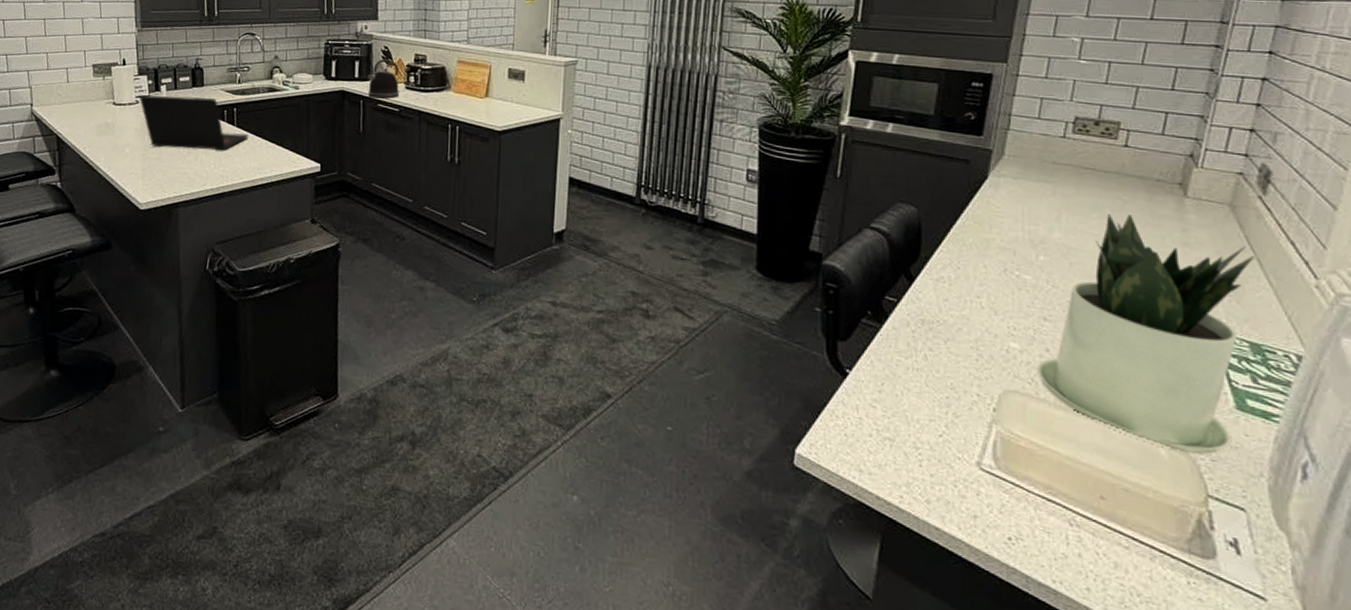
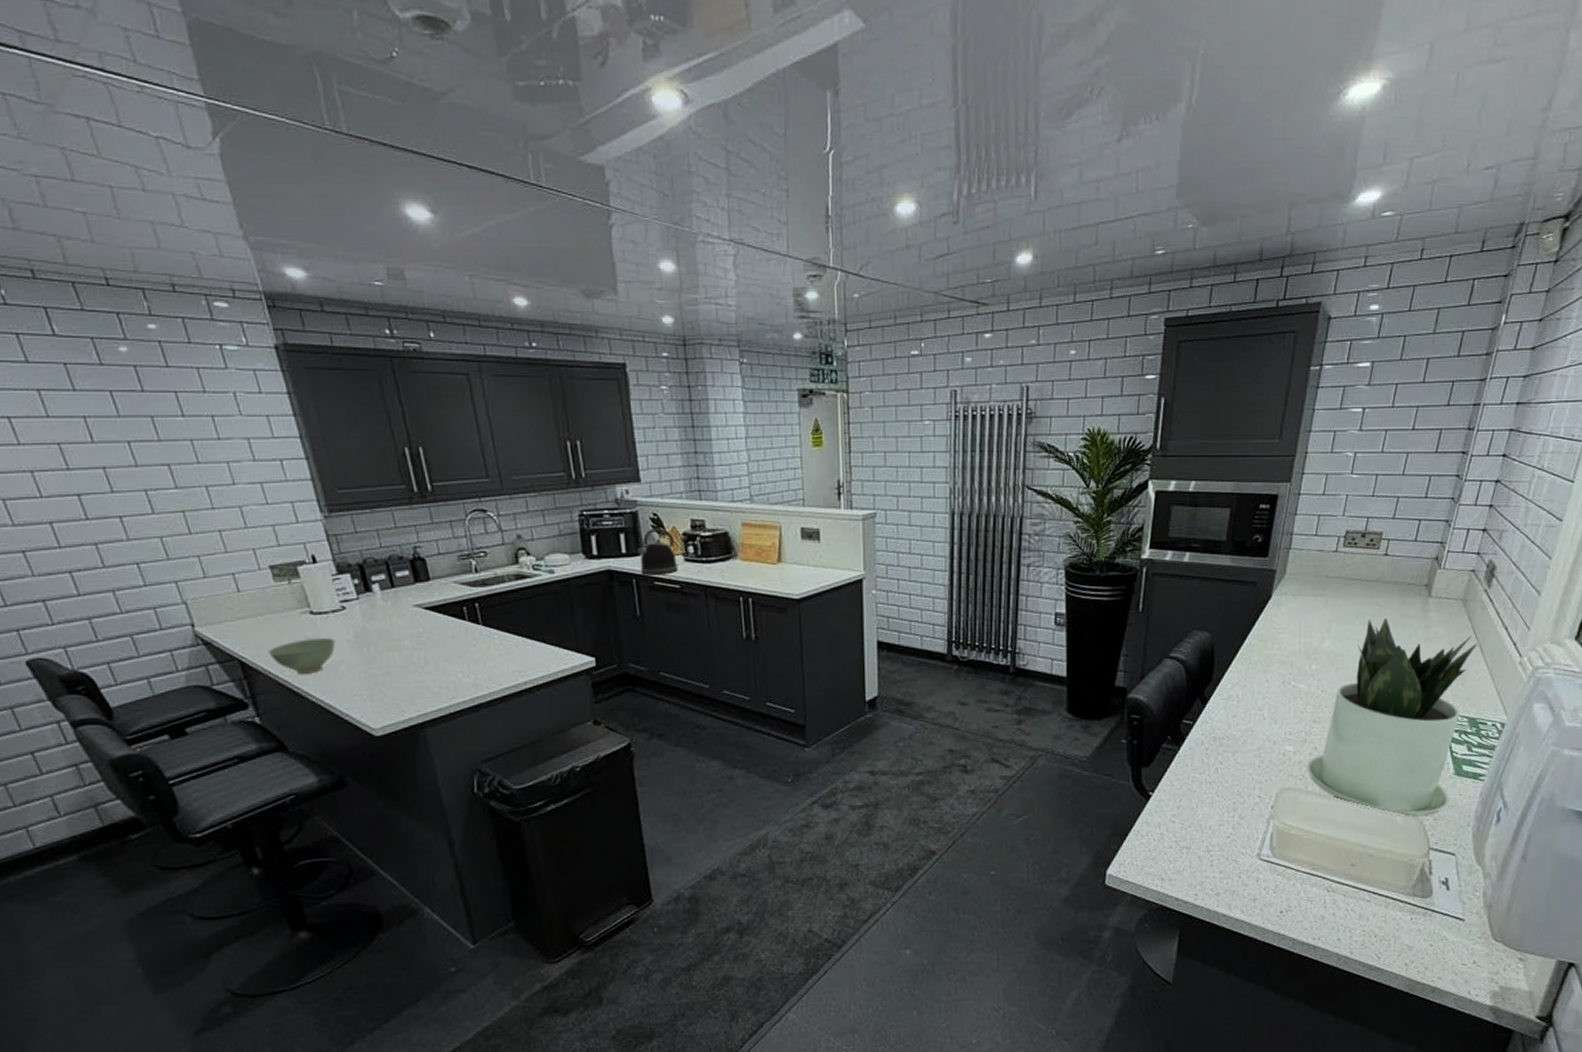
bowl: none [77,124,127,152] -> present [267,638,336,674]
laptop: present [139,95,249,151] -> none [344,593,500,661]

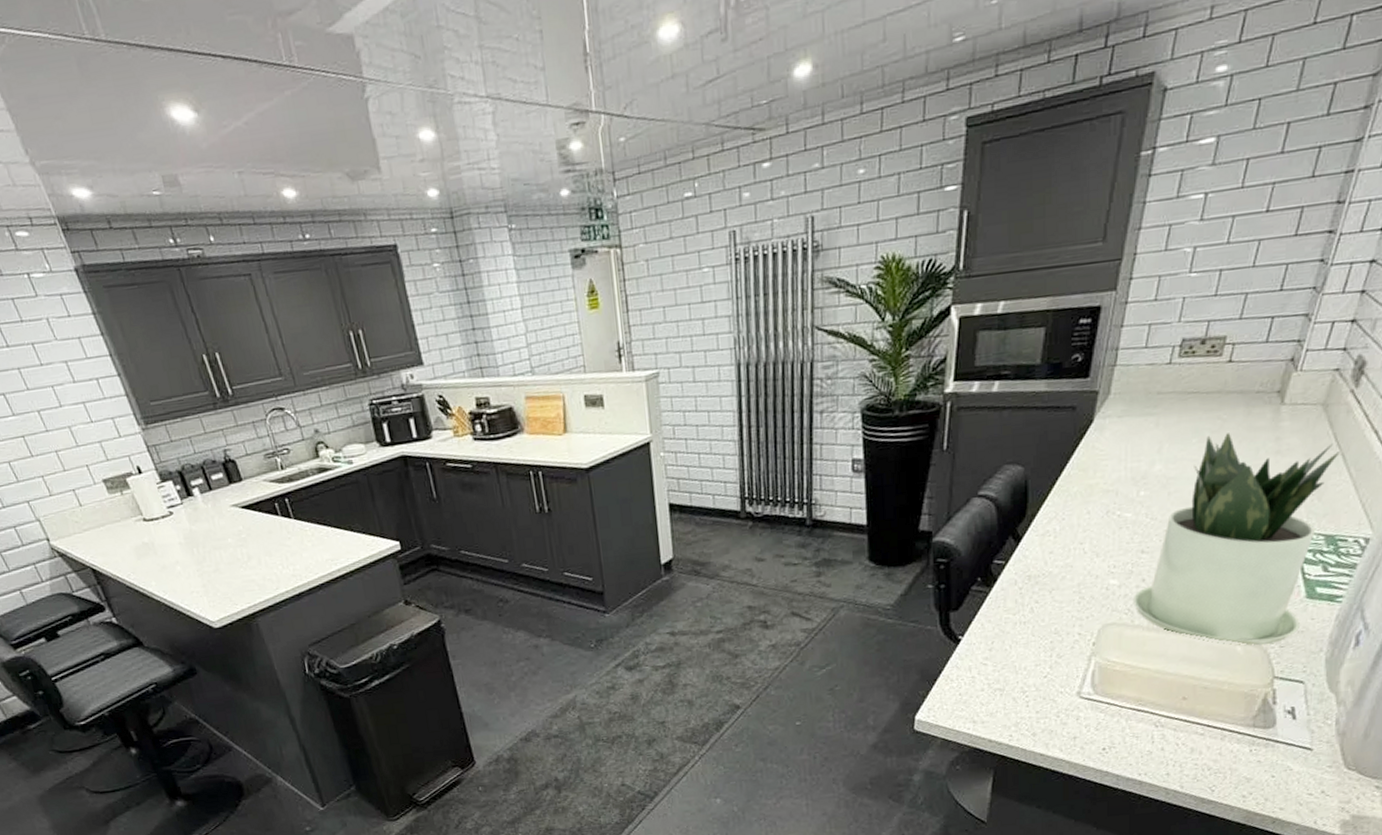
bowl: present [267,638,336,674] -> none [113,542,170,577]
kettle: present [638,528,678,575] -> none [428,409,468,458]

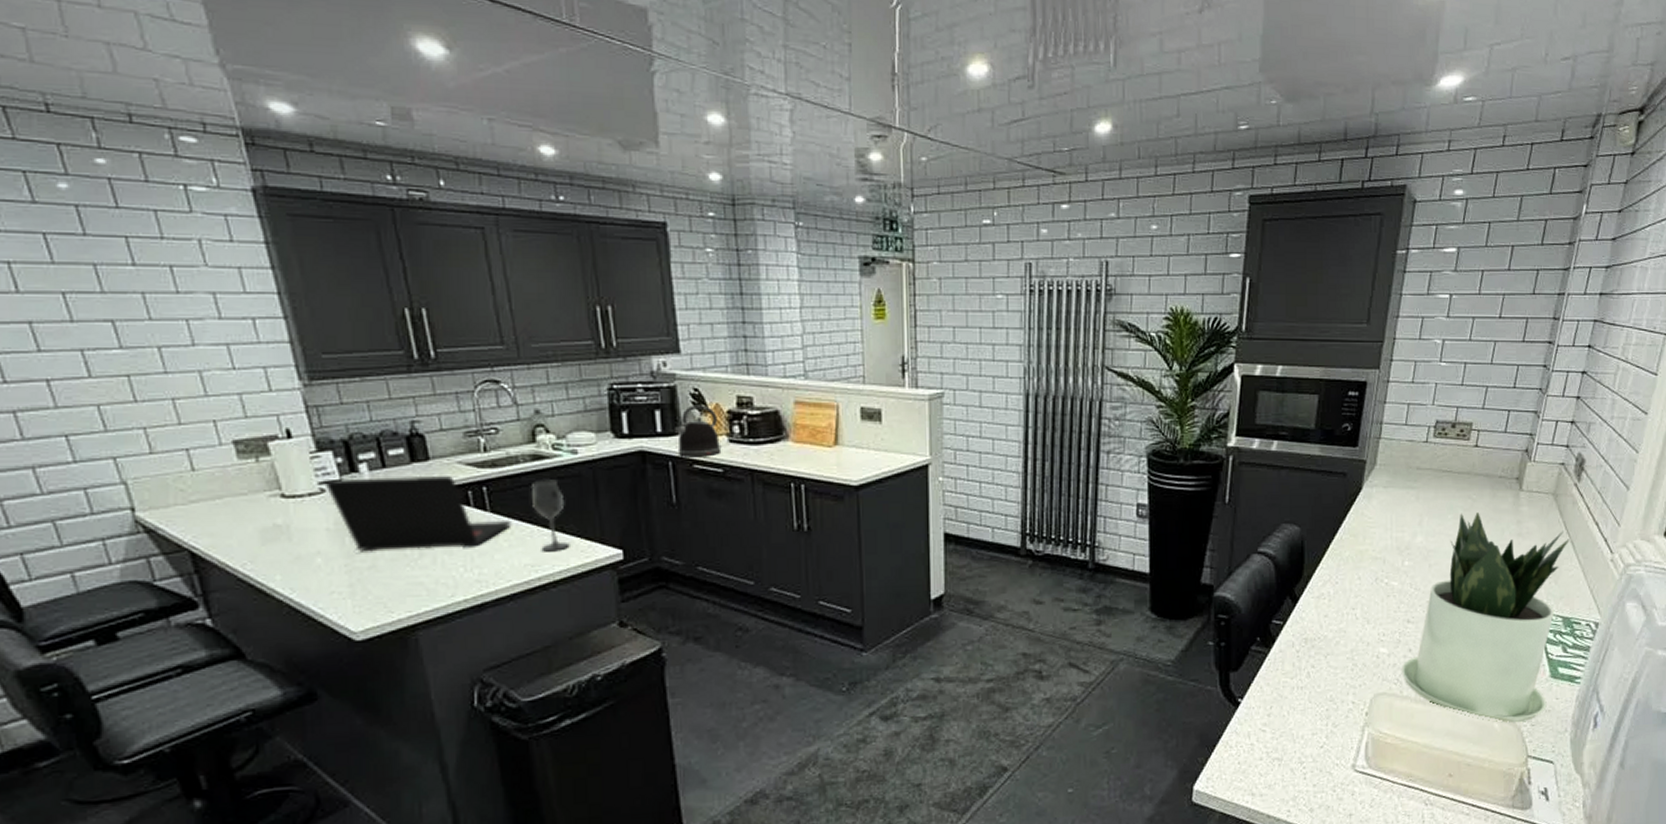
laptop: none [171,492,311,559] -> present [324,475,511,552]
wine glass: none [321,487,358,548] -> present [530,479,570,552]
kettle: none [428,409,468,458] -> present [675,405,722,457]

